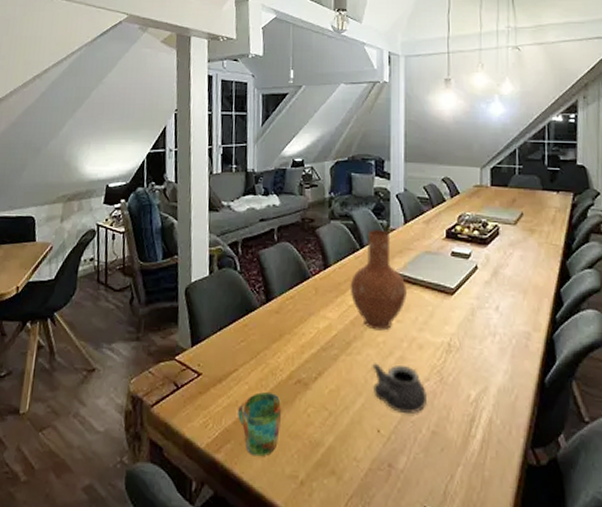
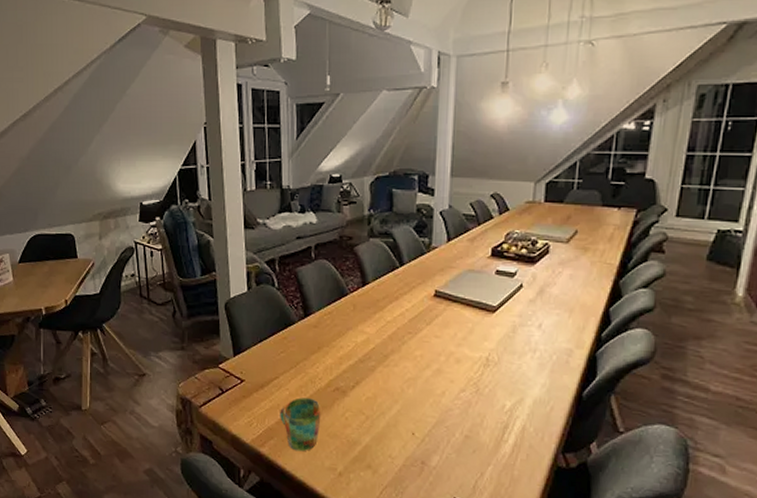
vase: present [350,230,407,331] -> none [388,247,447,345]
teapot: present [372,363,428,413] -> none [408,374,463,420]

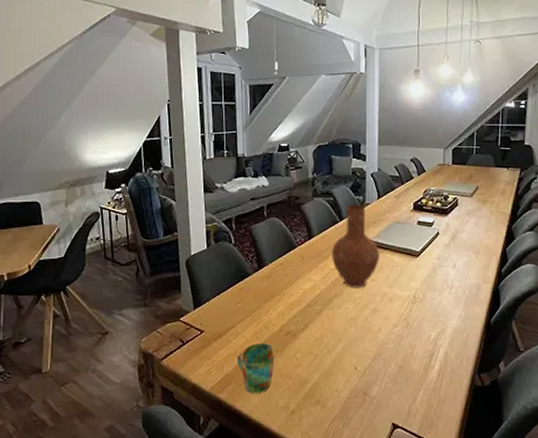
vase: none [388,247,447,345] -> present [331,205,379,288]

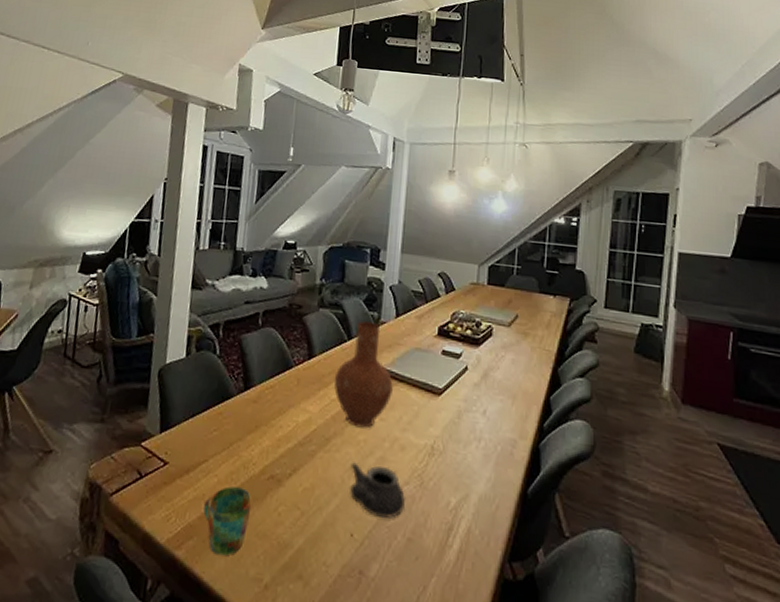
teapot: none [350,315,396,353] -> present [349,462,407,518]

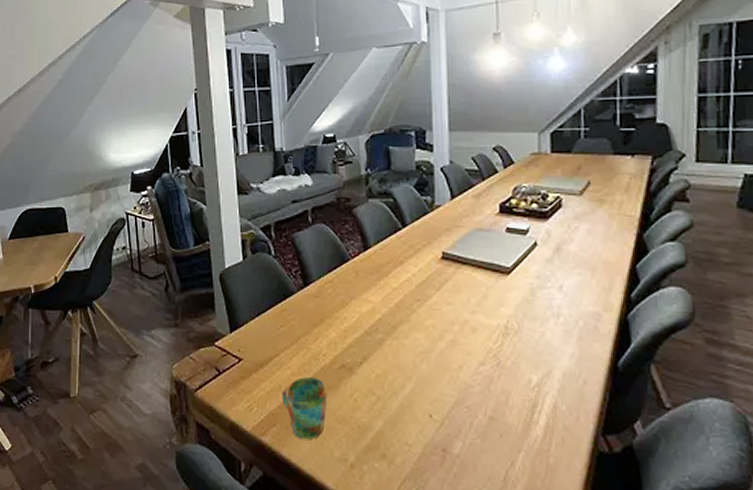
vase: present [333,321,393,428] -> none [393,207,456,314]
teapot: present [349,462,407,518] -> none [421,347,484,398]

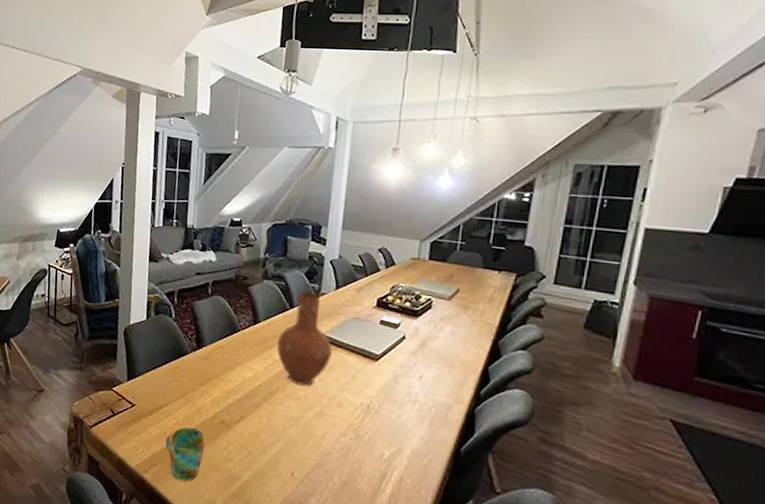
vase: none [393,207,456,314] -> present [276,292,332,386]

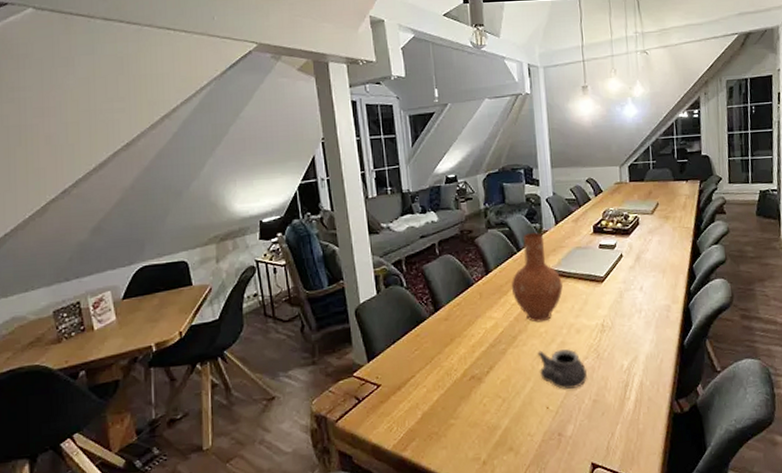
mug: present [165,427,205,482] -> none [419,391,460,448]
teapot: none [290,414,343,463] -> present [537,349,588,389]

